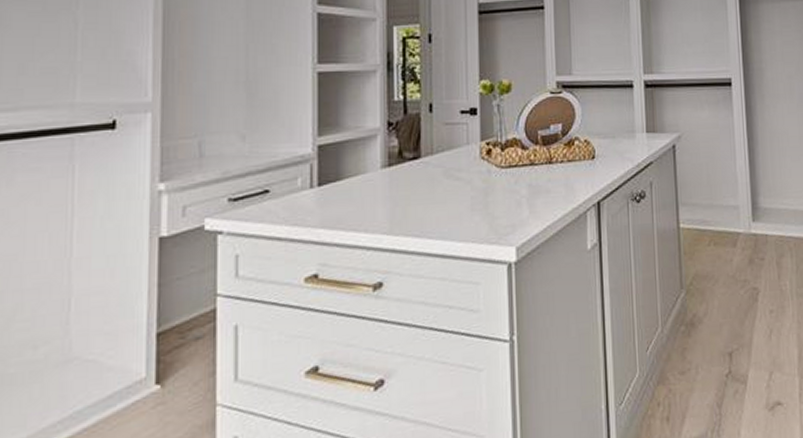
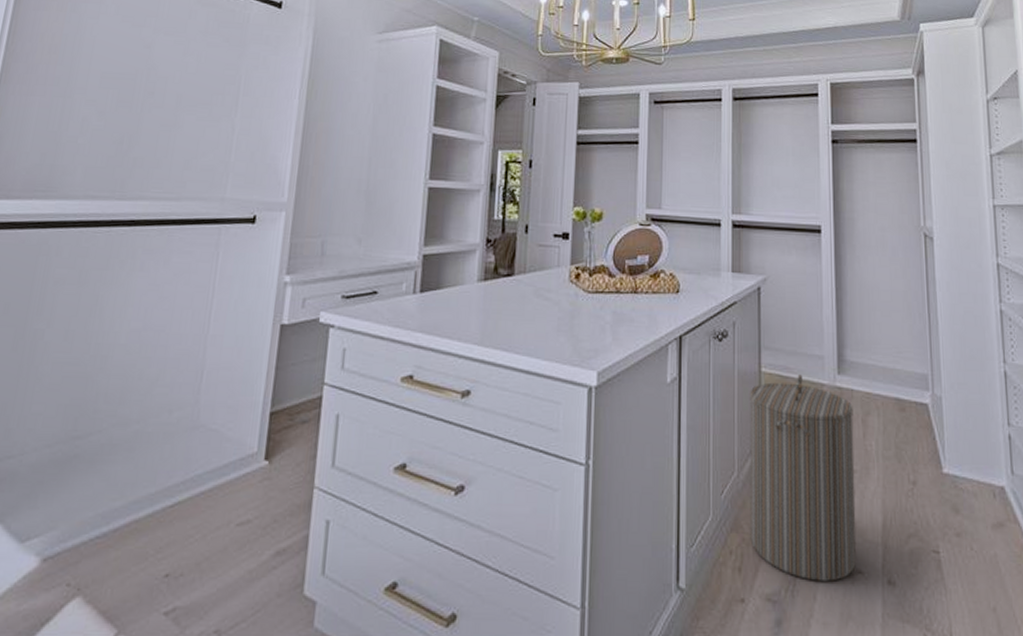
laundry hamper: none [670,226,777,419] -> present [750,374,857,581]

